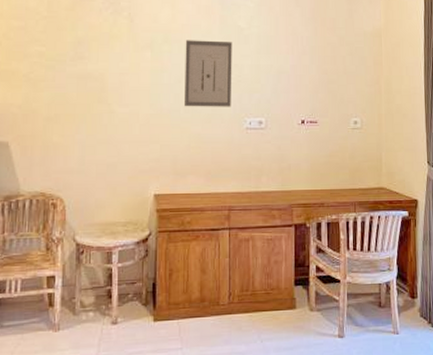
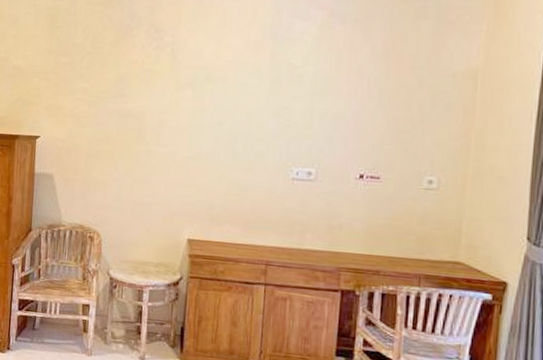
wall art: present [185,40,232,107] -> none [225,78,283,154]

